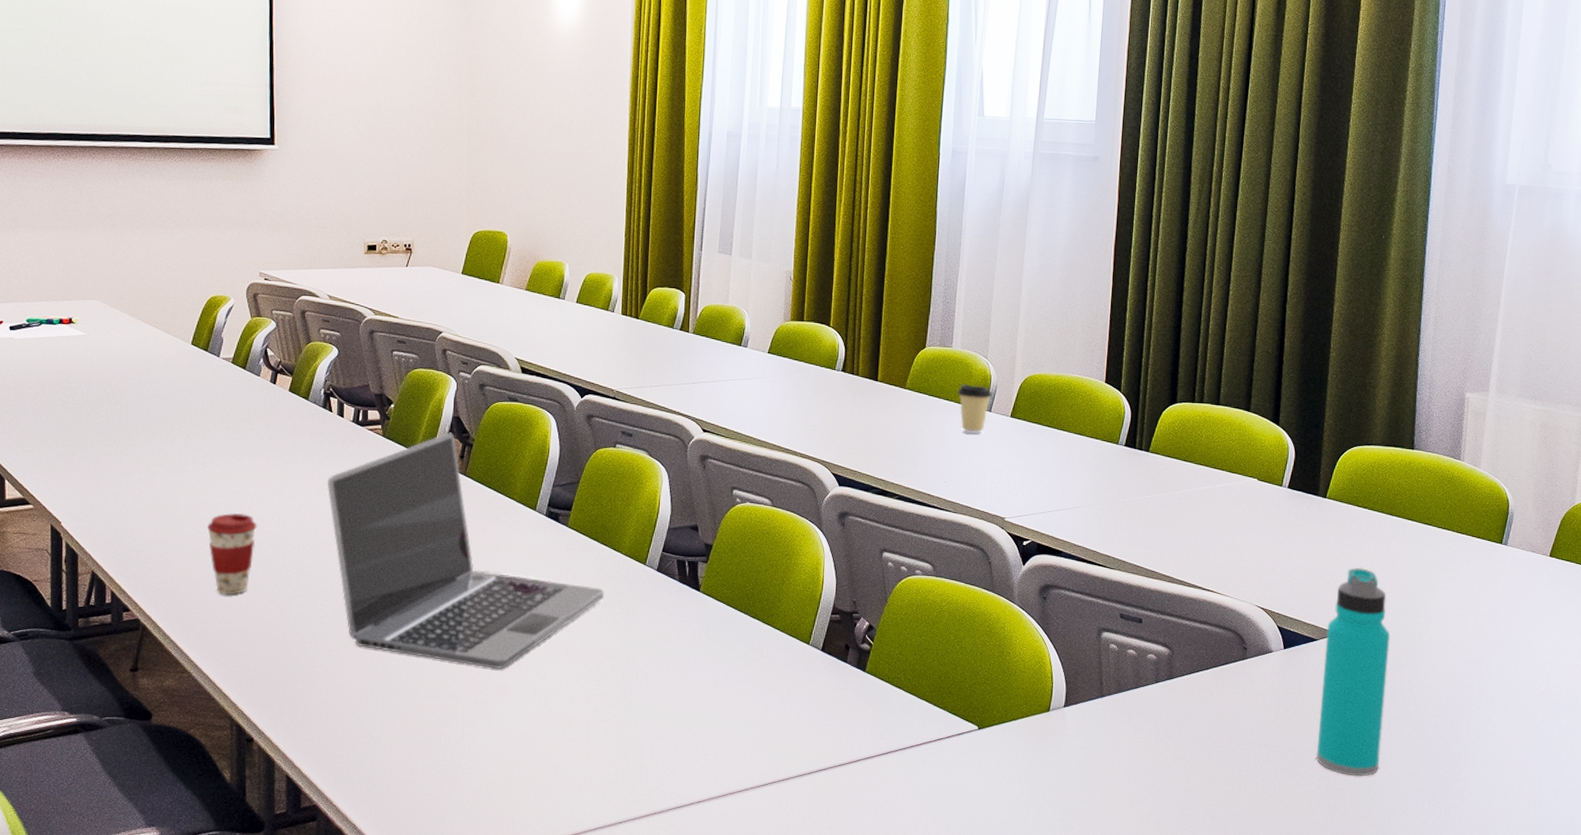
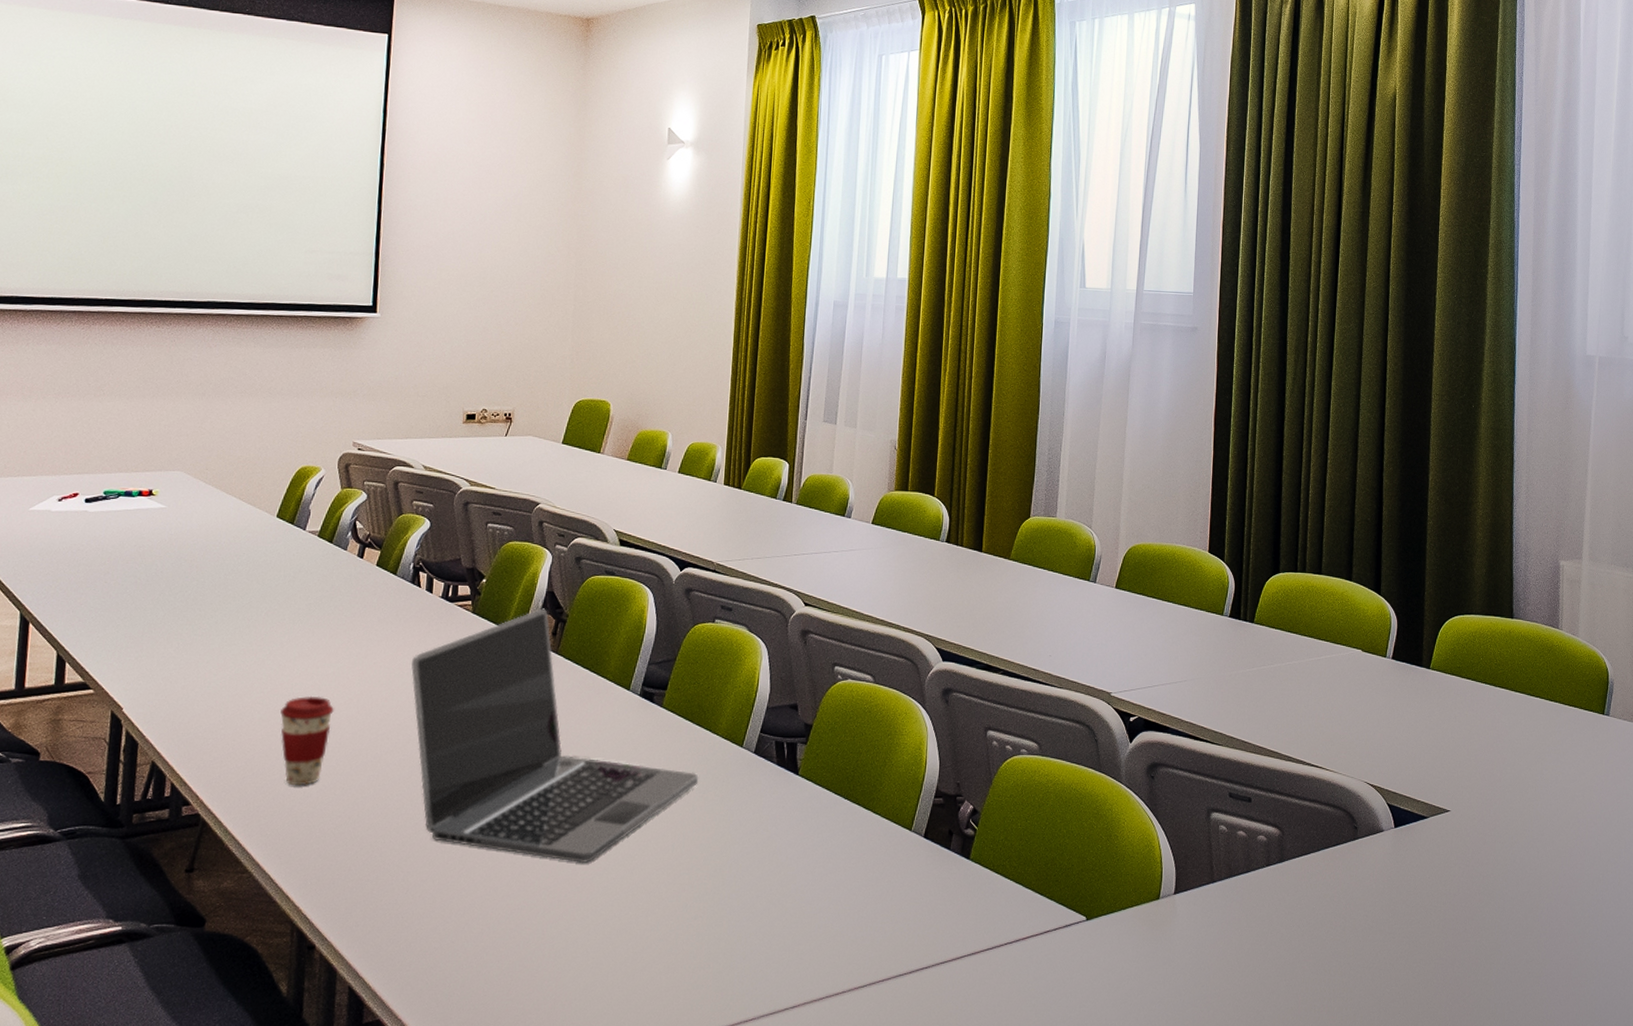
coffee cup: present [956,384,993,435] -> none [1061,554,1097,607]
water bottle: present [1316,567,1391,777] -> none [1431,740,1500,964]

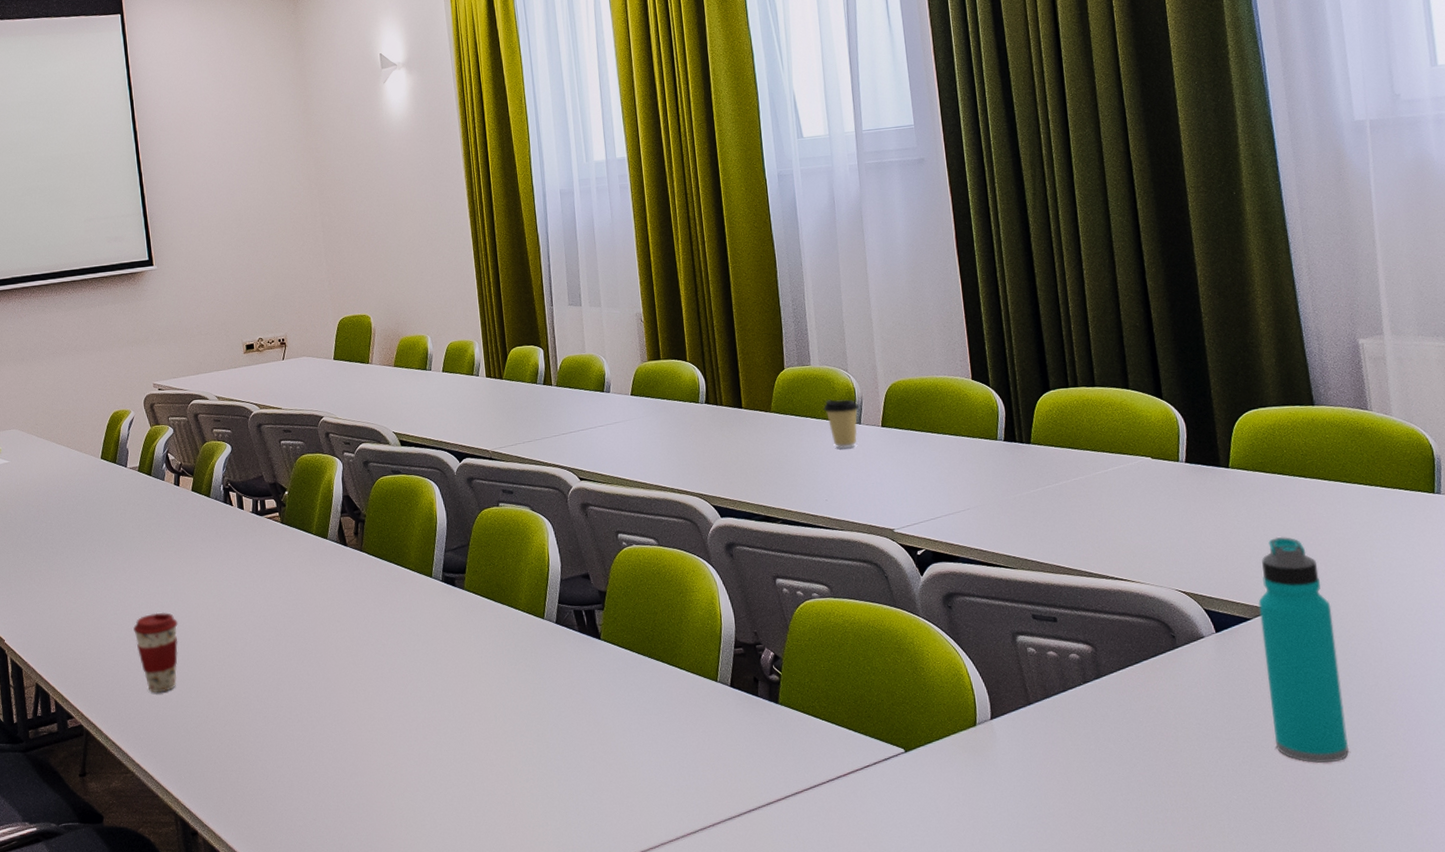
laptop: present [411,608,699,864] -> none [236,511,509,740]
coffee cup: none [1061,554,1097,607] -> present [822,399,860,449]
water bottle: none [1431,740,1500,964] -> present [1258,536,1350,764]

